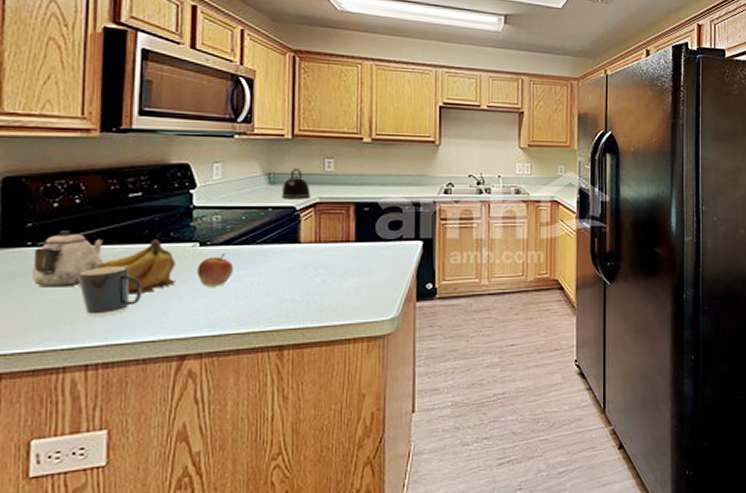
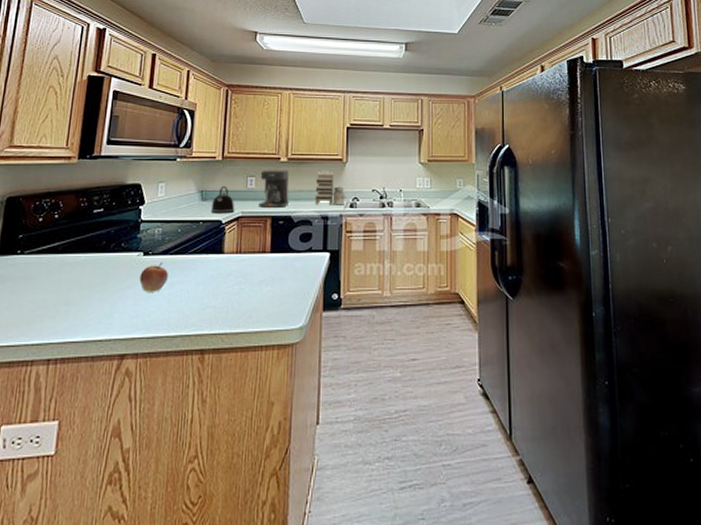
teapot: present [31,231,104,288] -> none [17,241,71,290]
mug: present [76,265,143,317] -> none [49,271,97,316]
fruit: present [92,239,177,294] -> none [61,249,124,297]
coffee maker: none [339,150,375,193] -> present [258,169,289,208]
spice rack: none [404,153,440,191] -> present [315,170,346,205]

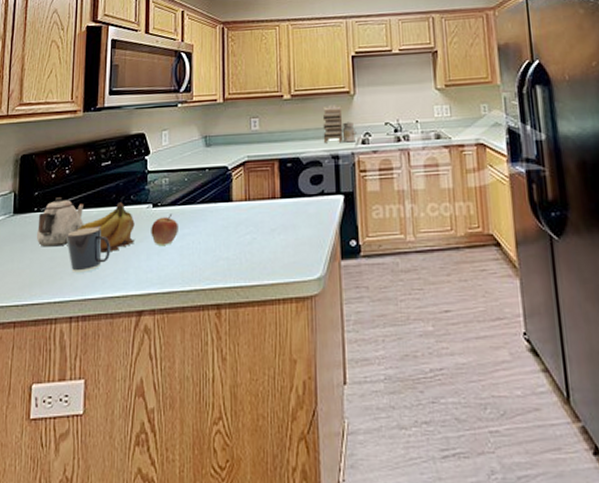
teapot: none [17,241,71,290] -> present [36,197,84,247]
mug: none [49,271,97,316] -> present [65,226,111,273]
fruit: none [61,249,124,297] -> present [76,202,136,253]
kettle: present [210,185,235,214] -> none [215,129,241,160]
coffee maker: present [258,169,289,208] -> none [264,108,296,150]

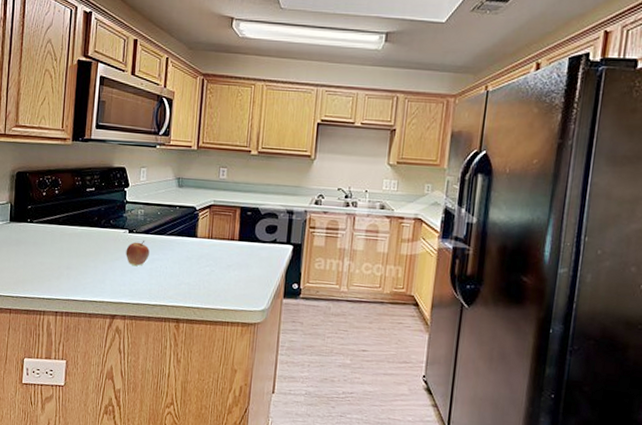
teapot: present [36,197,84,247] -> none [29,213,70,254]
mug: present [65,226,111,273] -> none [54,241,92,279]
fruit: present [76,202,136,253] -> none [63,224,113,265]
spice rack: present [322,105,357,144] -> none [281,166,312,202]

